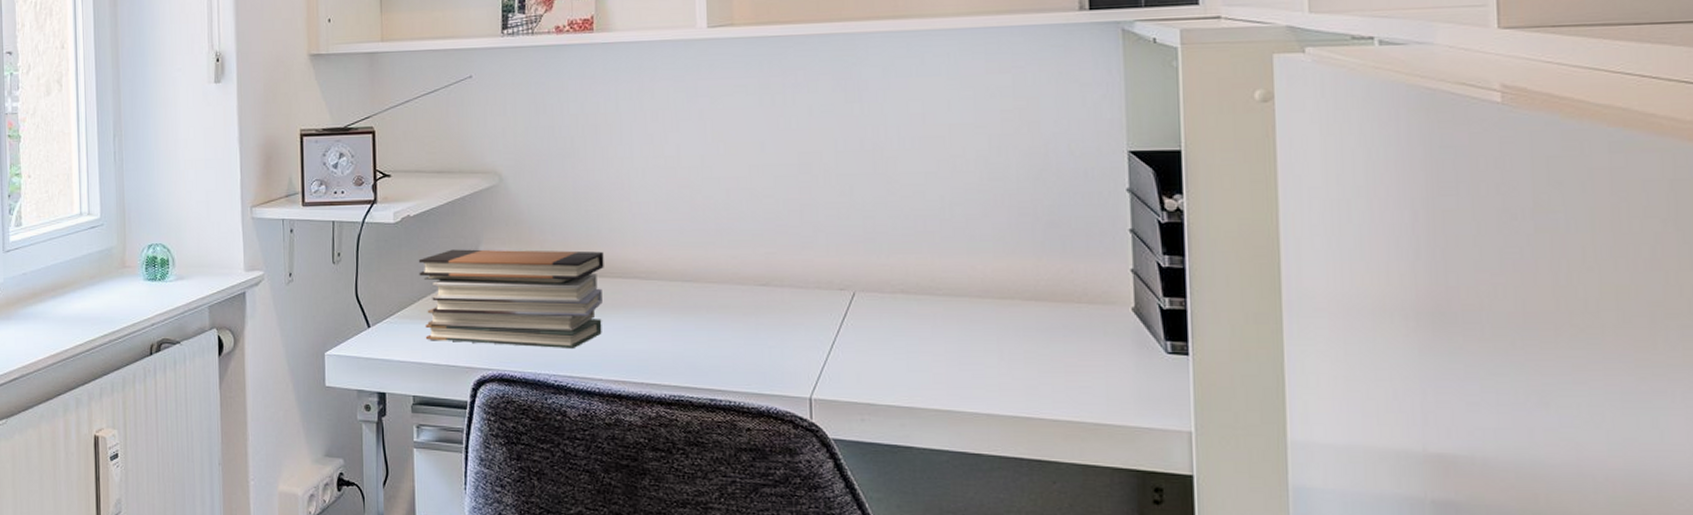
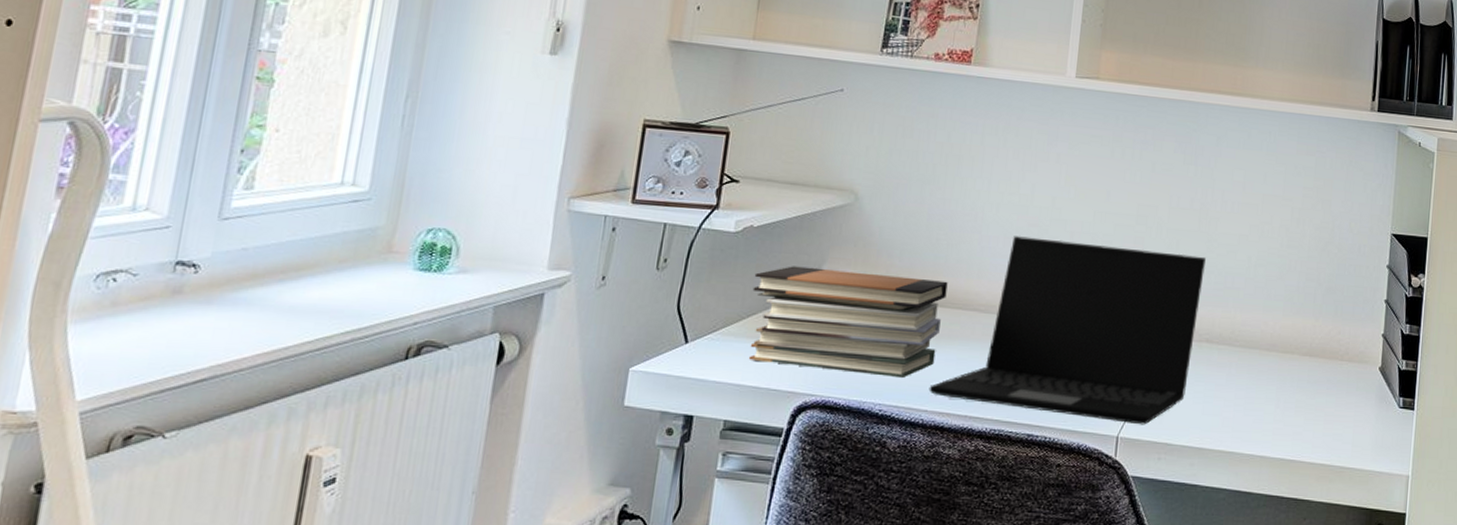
laptop: none [600,199,888,385] -> present [928,236,1206,425]

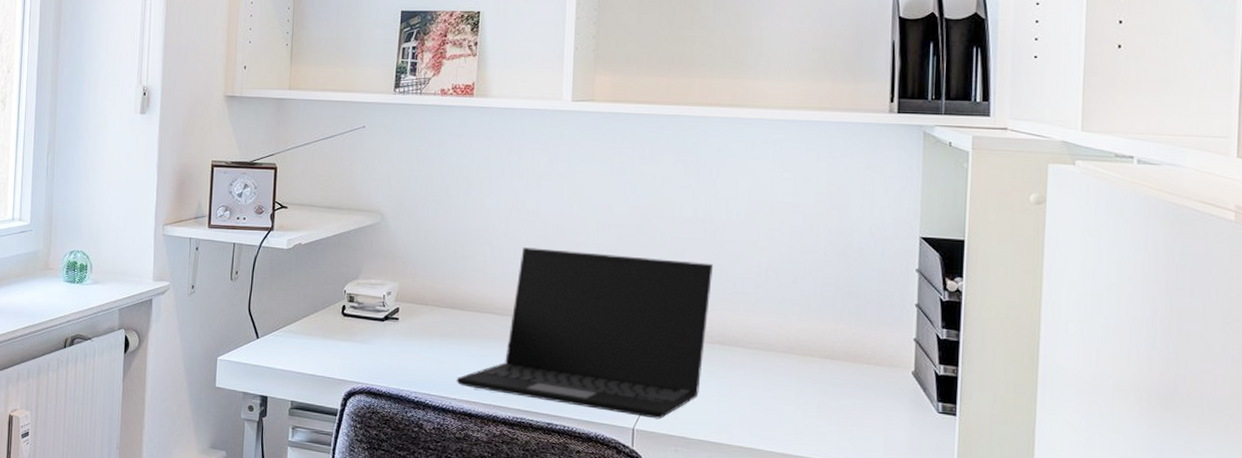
book stack: present [748,266,948,379] -> none [305,276,466,371]

